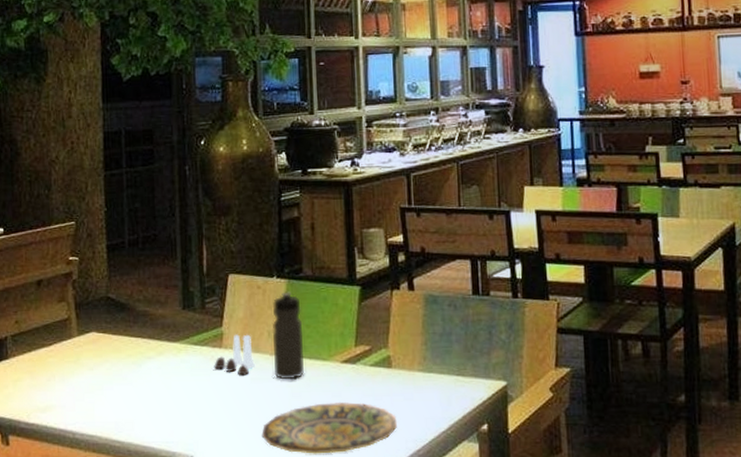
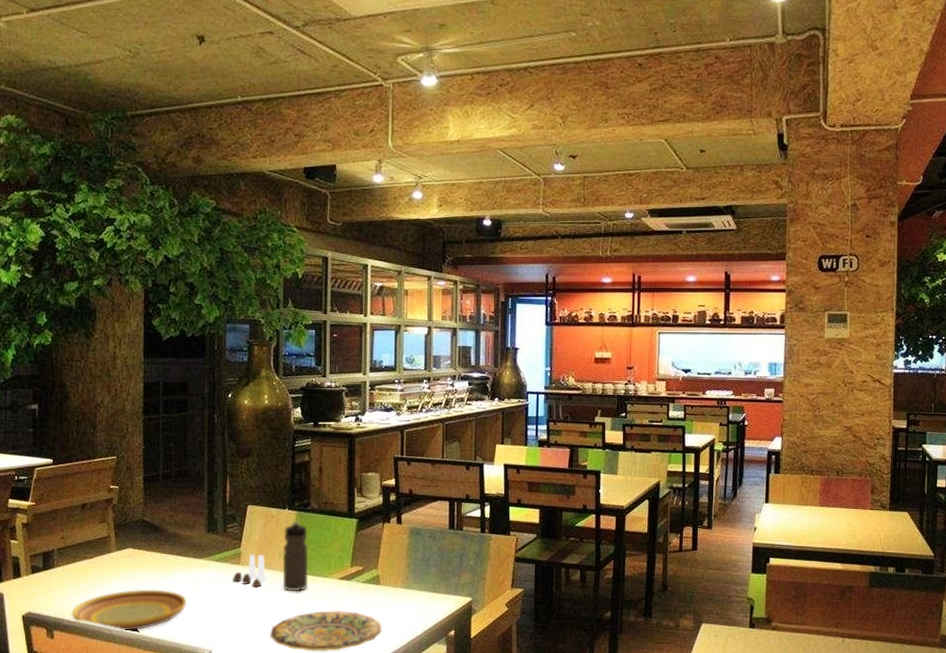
plate: none [29,381,162,434] -> present [72,589,187,631]

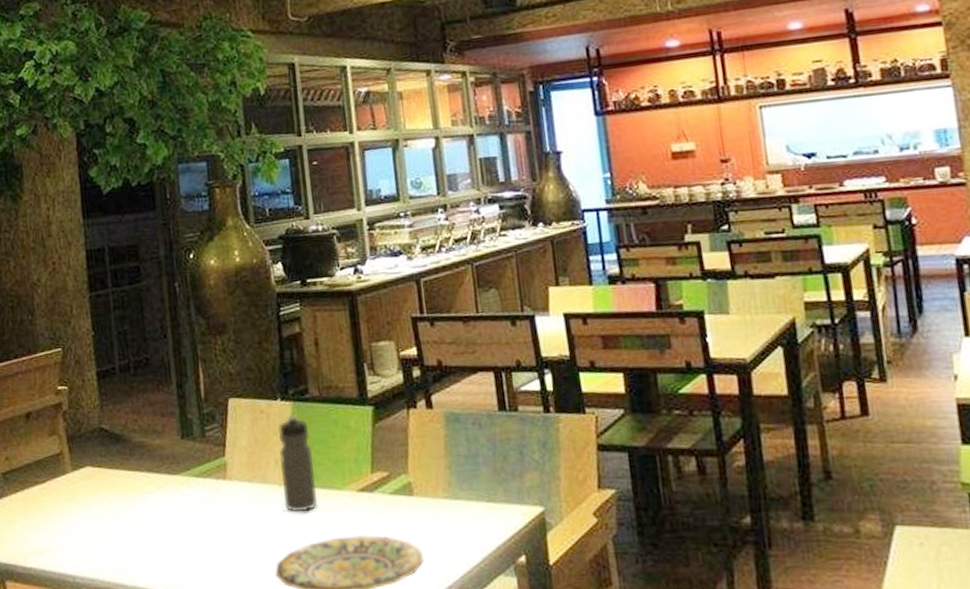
plate: present [72,589,187,631] -> none [25,519,166,578]
salt and pepper shaker set: present [232,554,268,587] -> none [218,463,264,509]

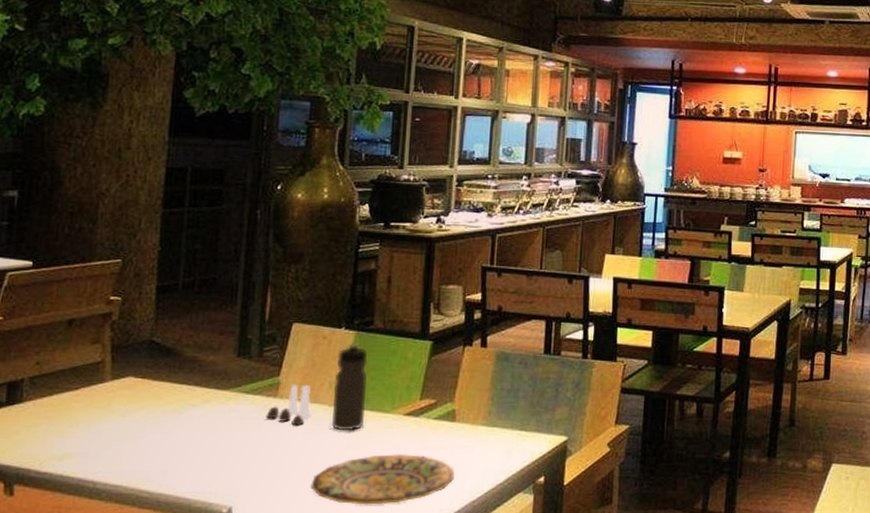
salt and pepper shaker set: none [218,463,264,509] -> present [266,384,313,426]

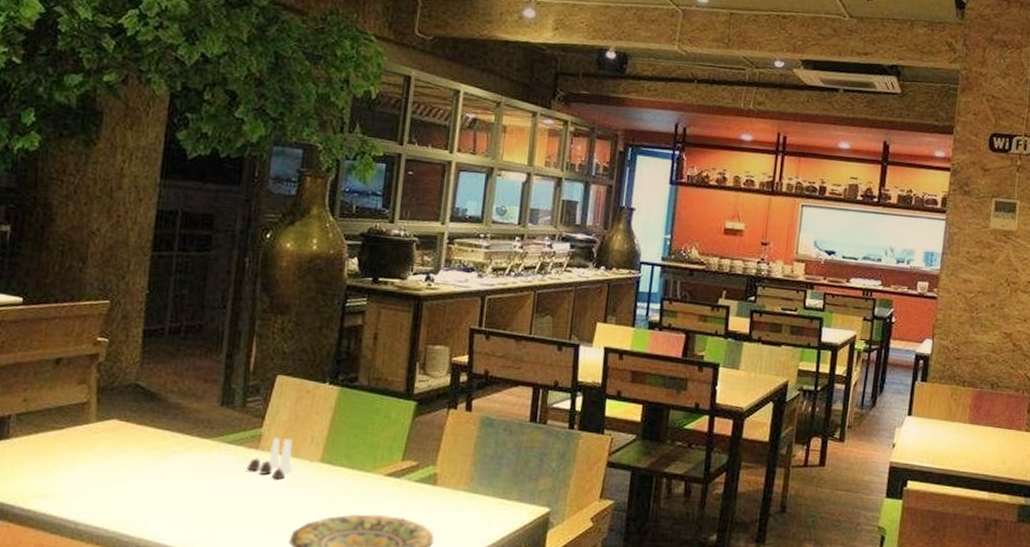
water bottle: present [331,343,368,431] -> none [311,399,351,488]

